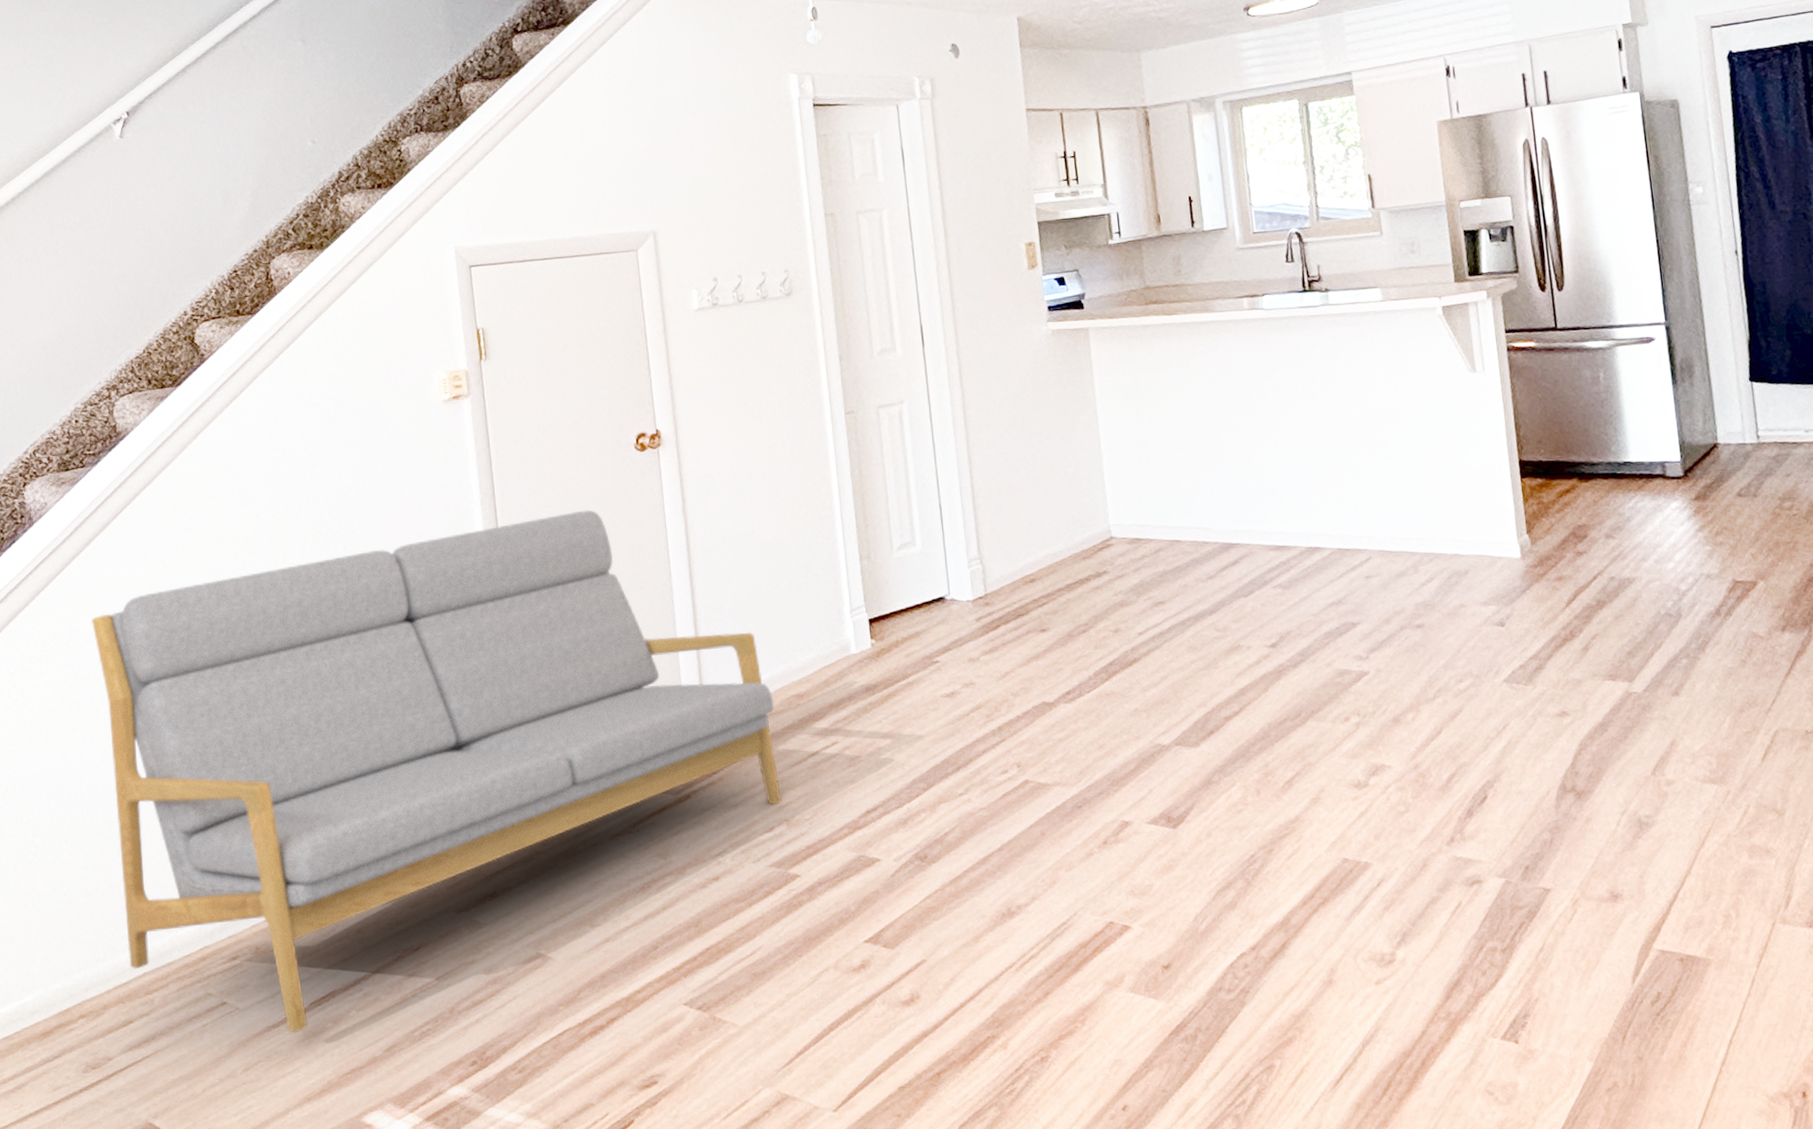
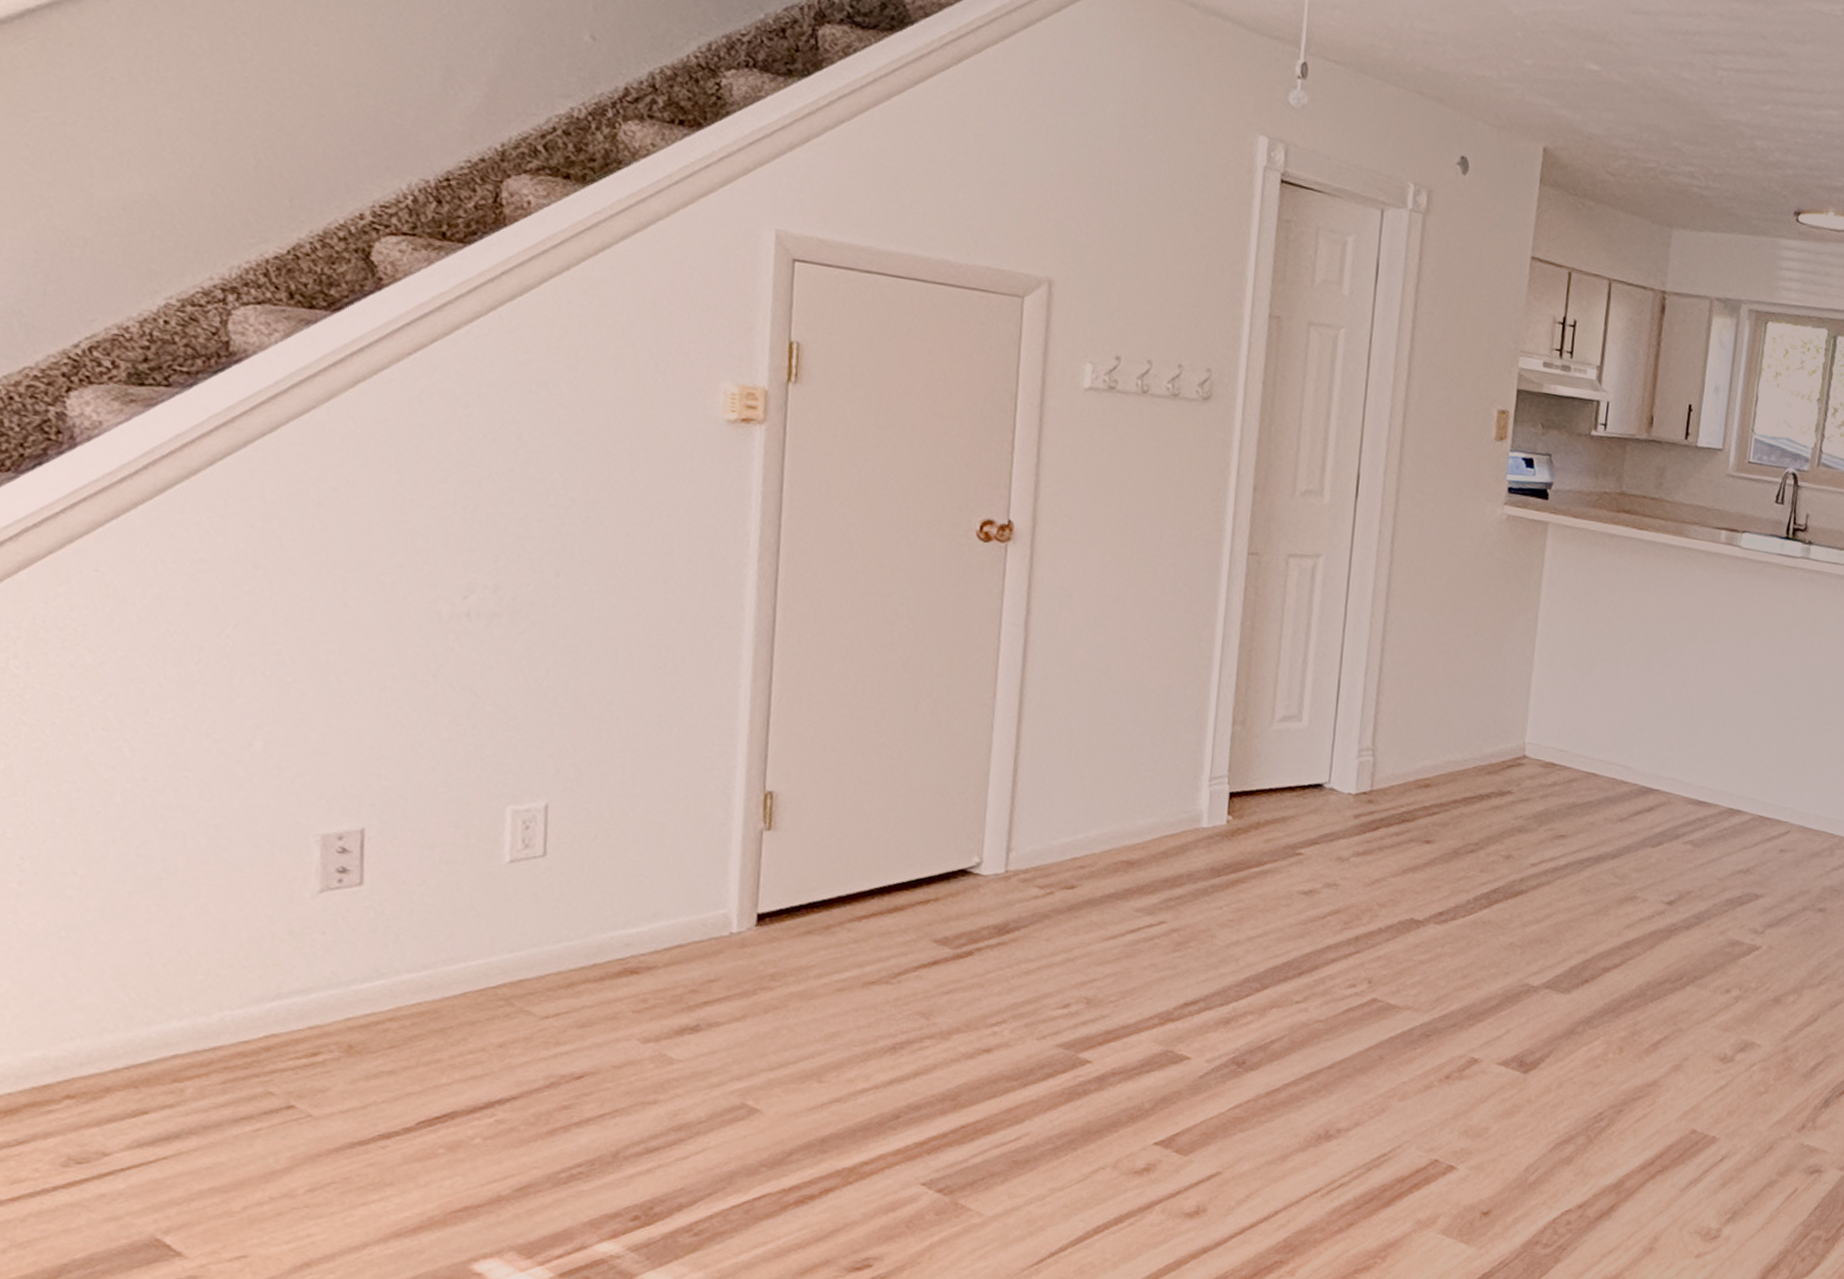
loveseat: present [92,510,783,1033] -> none [153,573,1098,1155]

